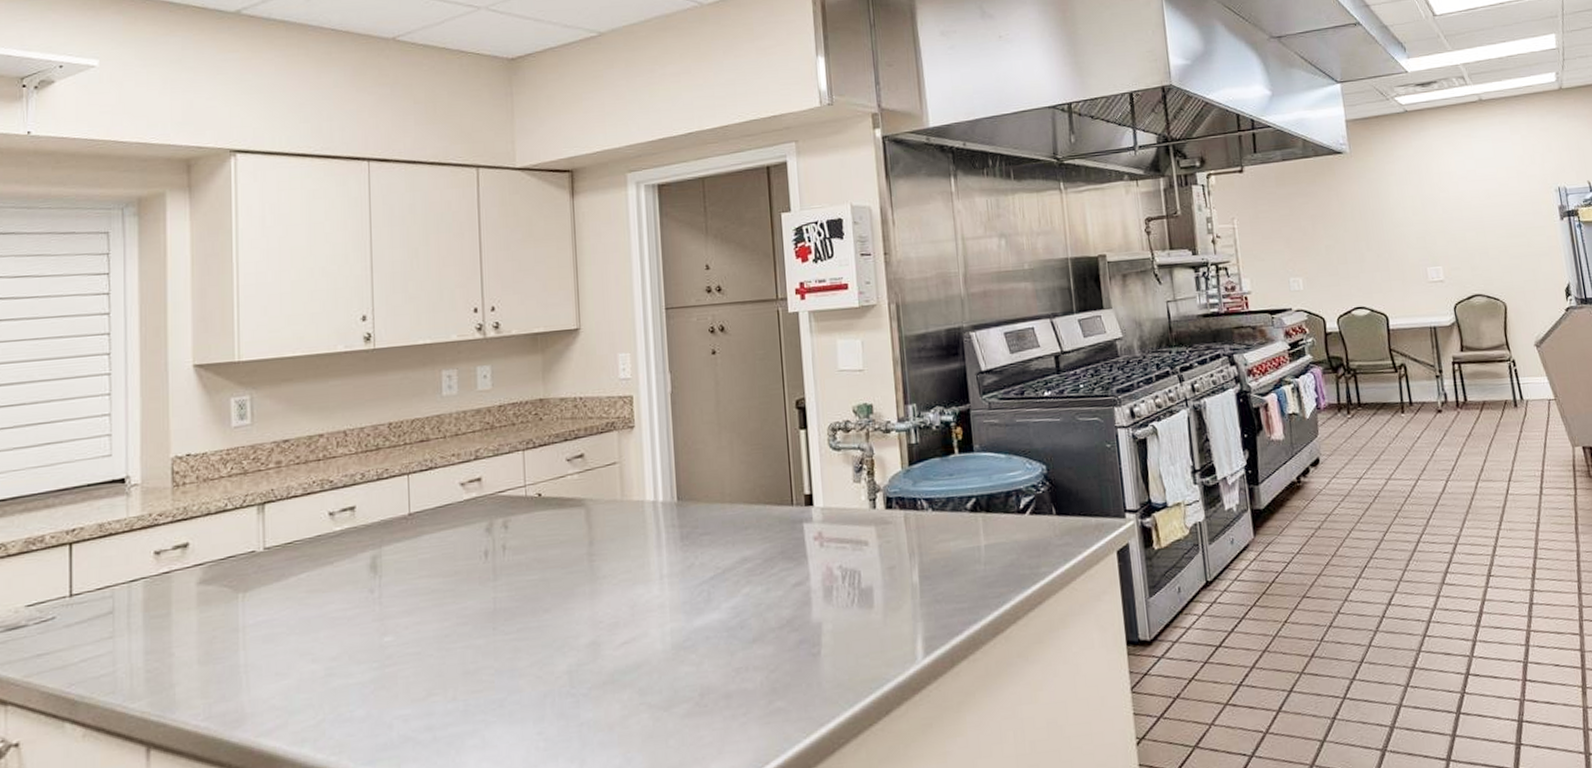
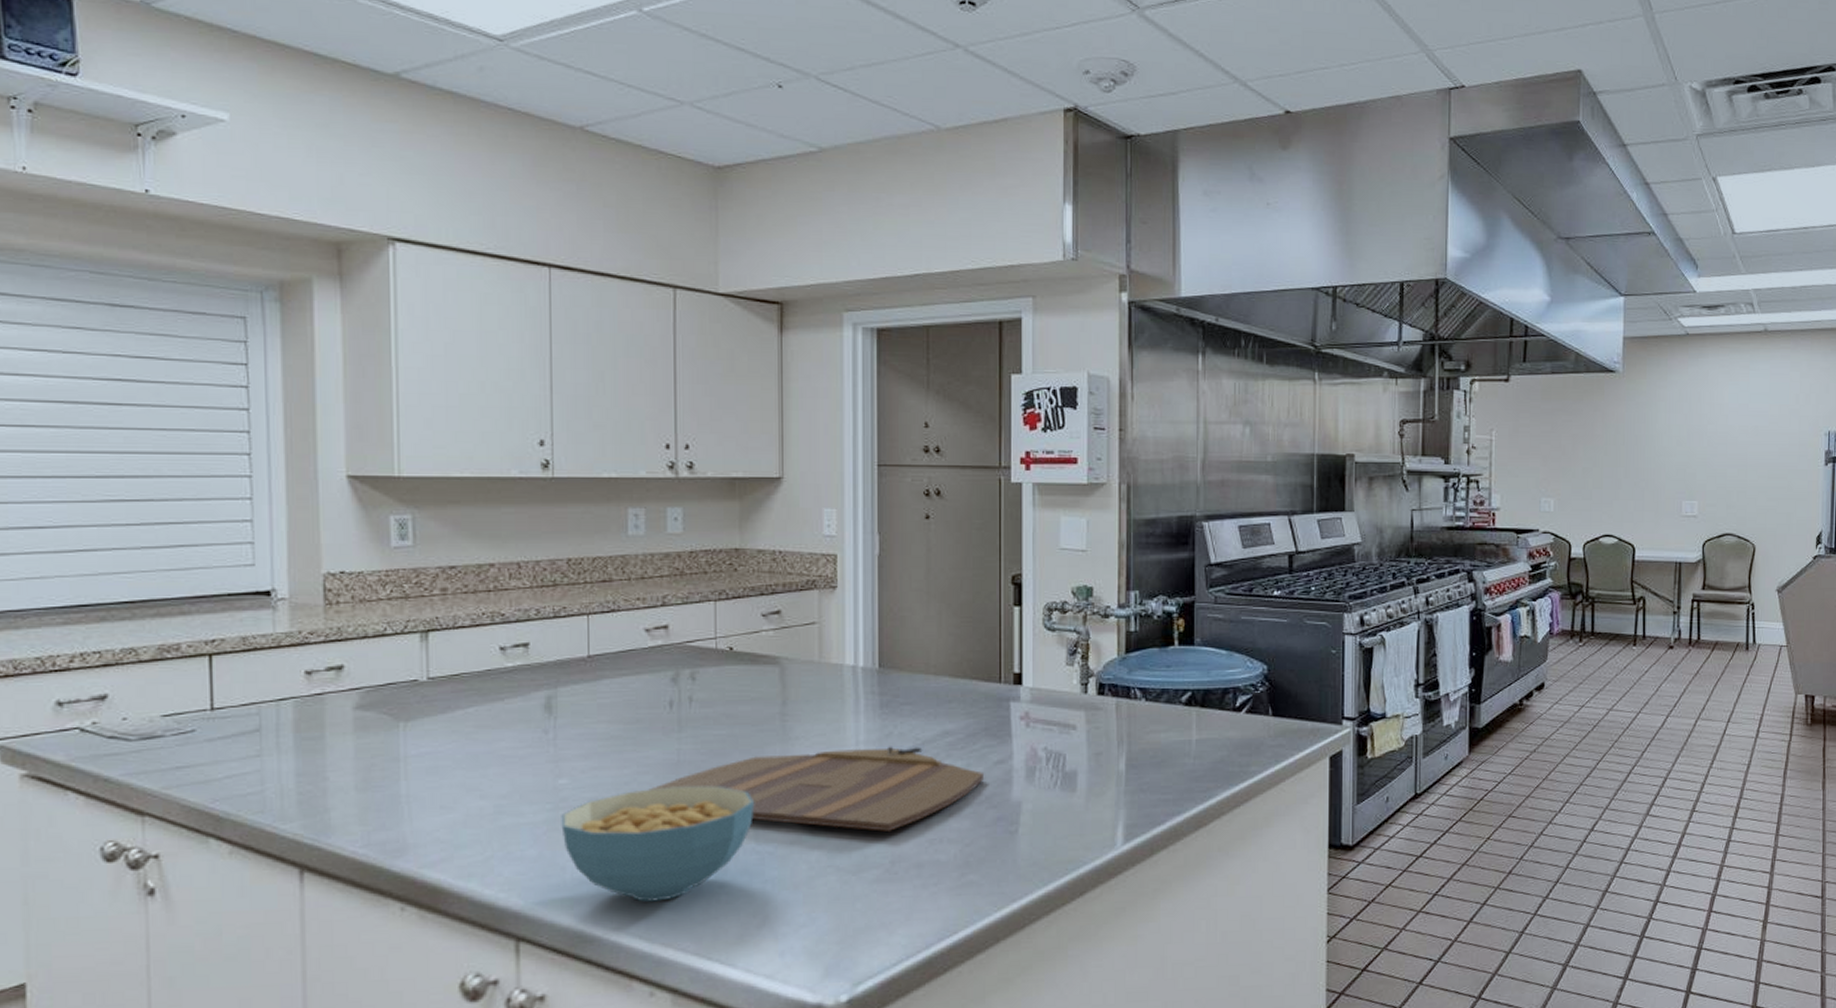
cereal bowl: none [387,630,568,755] -> present [561,785,755,902]
cutting board: none [467,575,785,664] -> present [648,746,985,831]

